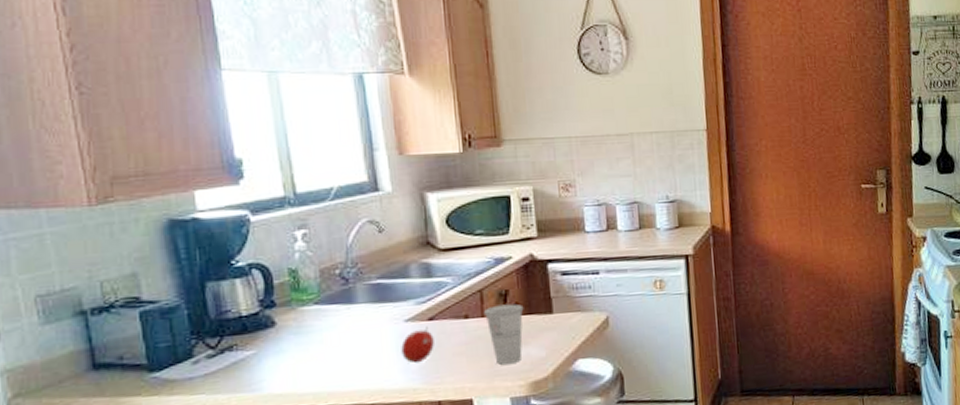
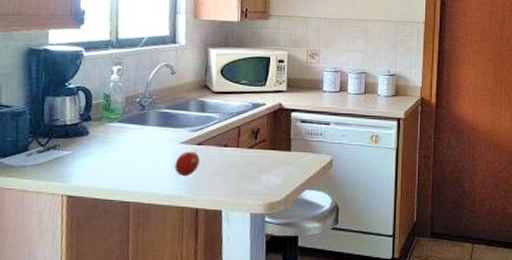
cup: present [483,303,524,365] -> none [238,139,270,186]

